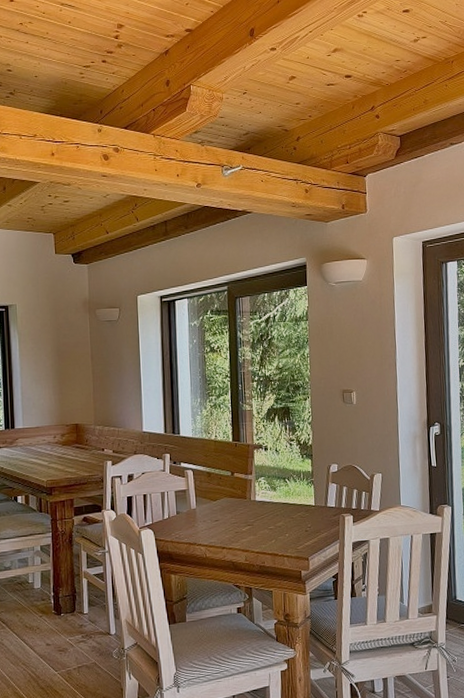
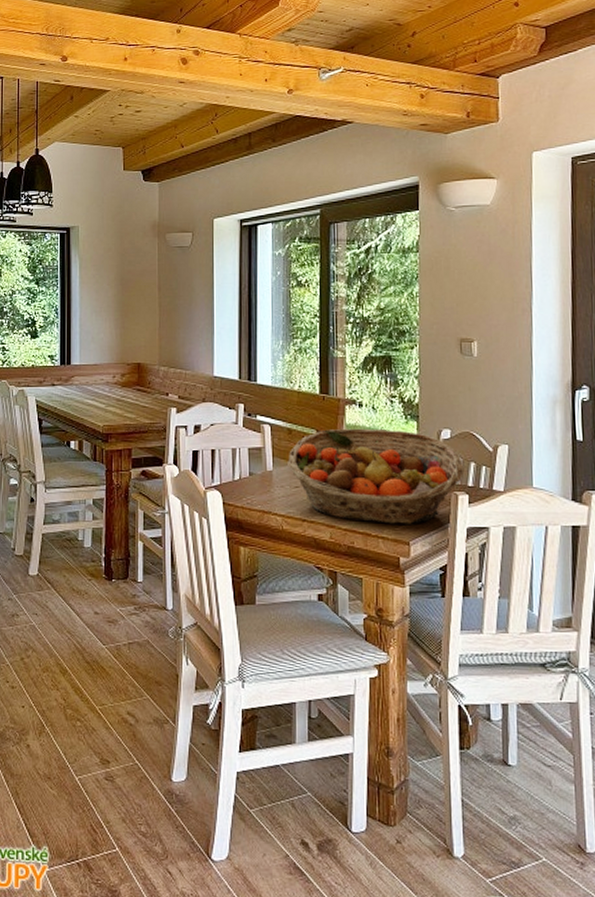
fruit basket: none [208,467,349,545] -> present [288,428,464,524]

